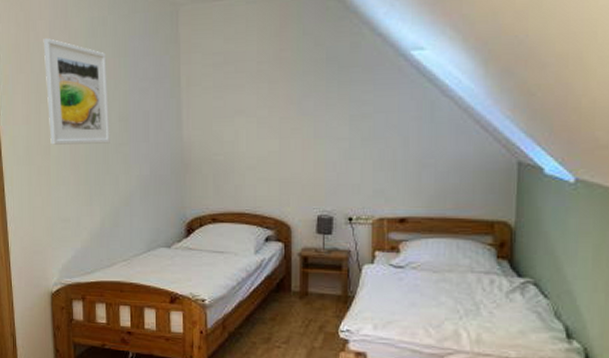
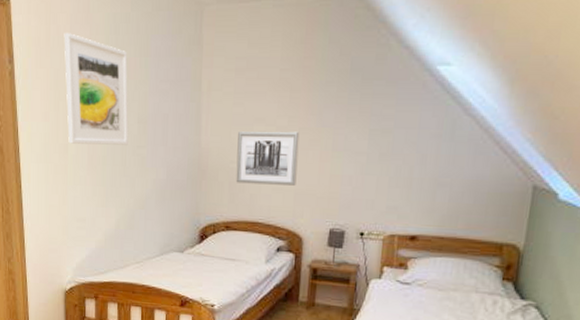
wall art: none [219,121,281,175] -> present [236,131,300,186]

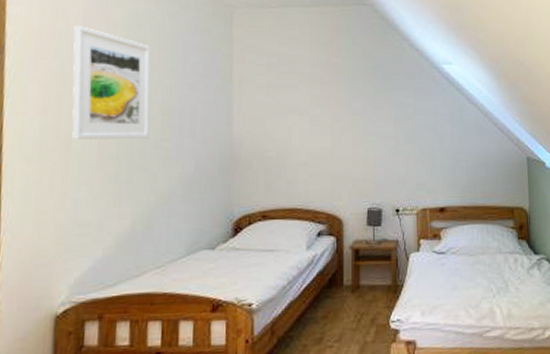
wall art: present [236,131,300,186] -> none [271,120,332,171]

